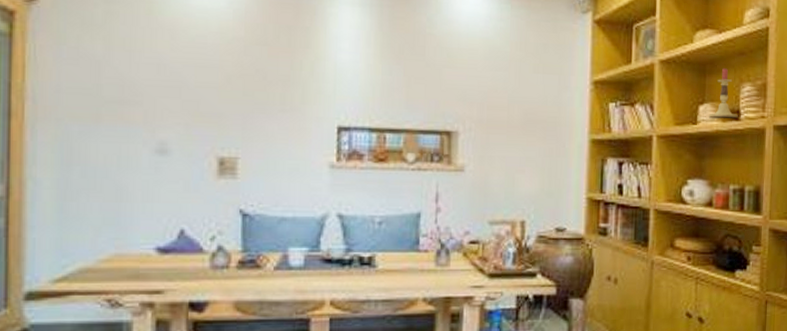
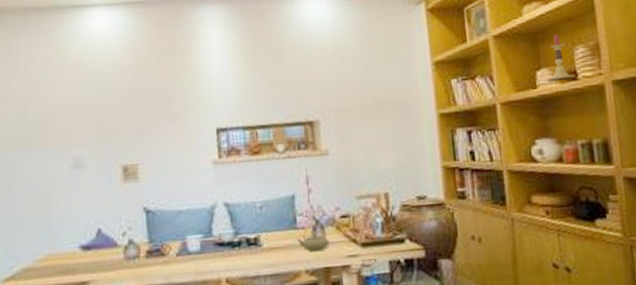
teapot: none [417,248,454,278] -> present [297,225,330,251]

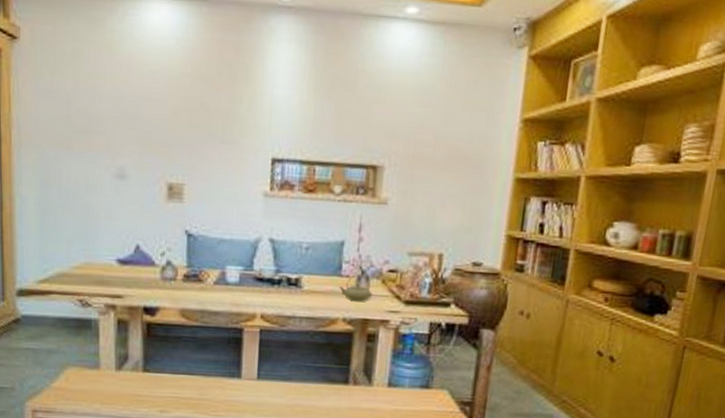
candlestick: present [546,34,576,82] -> none [644,107,679,162]

